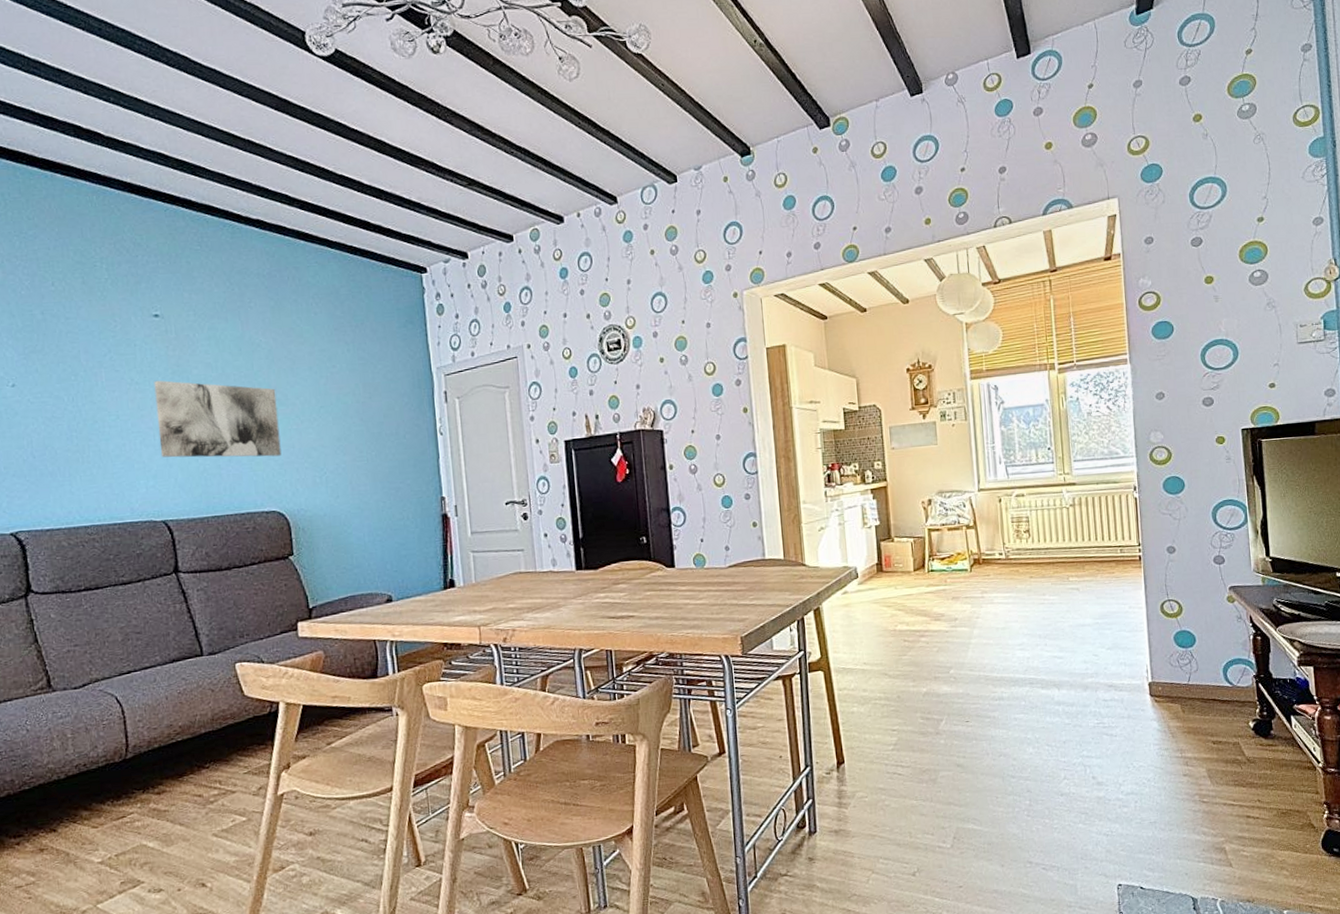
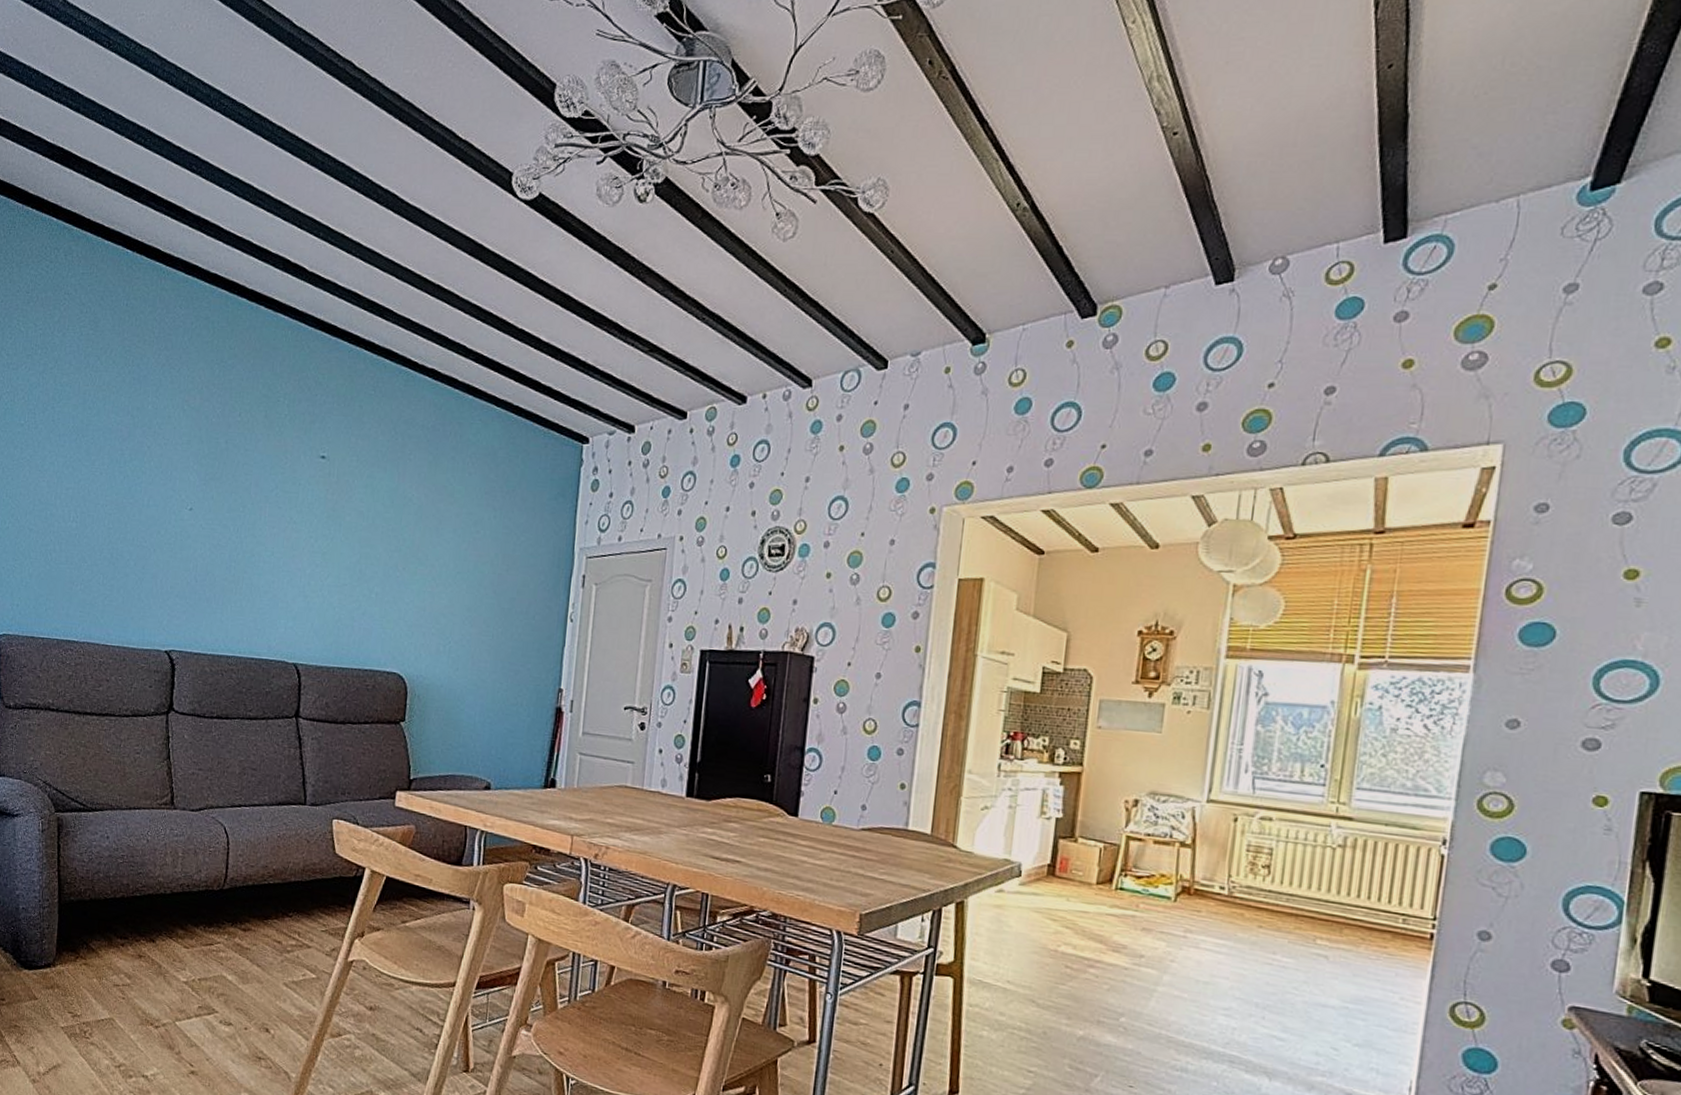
wall art: present [154,380,282,458] -> none [303,522,418,617]

